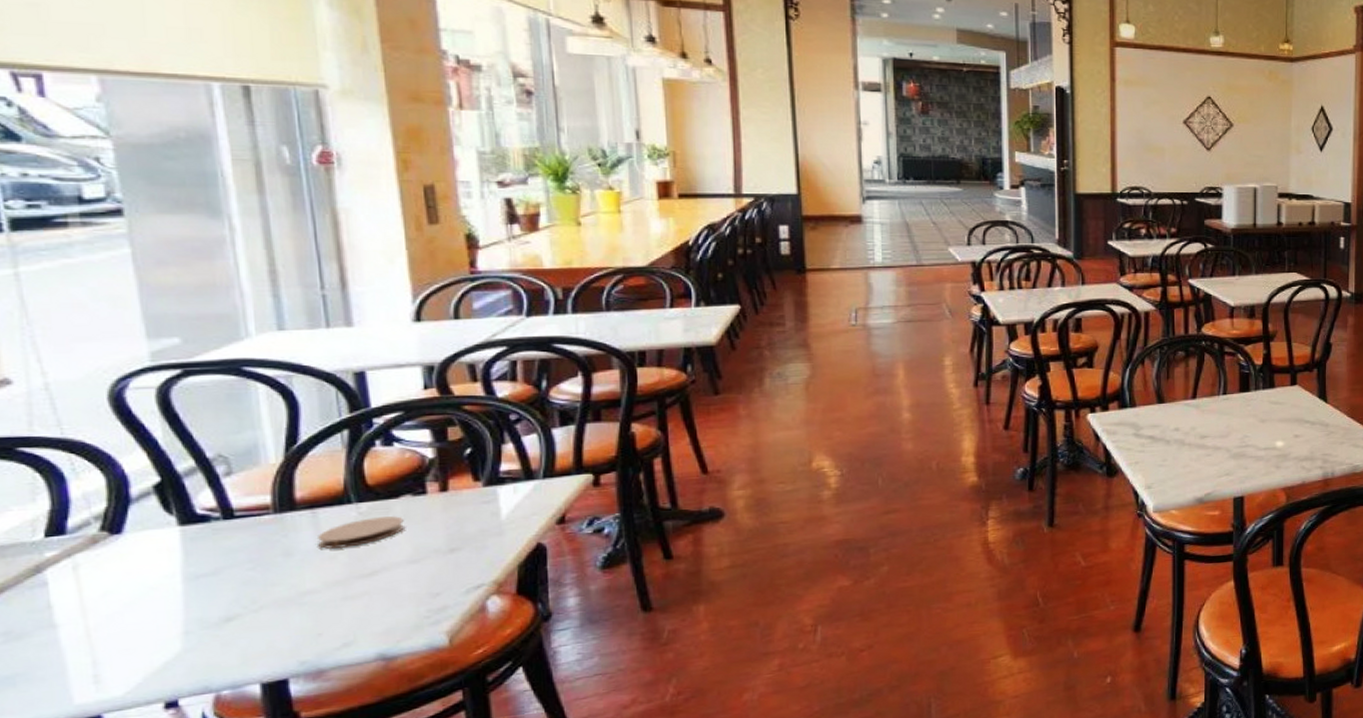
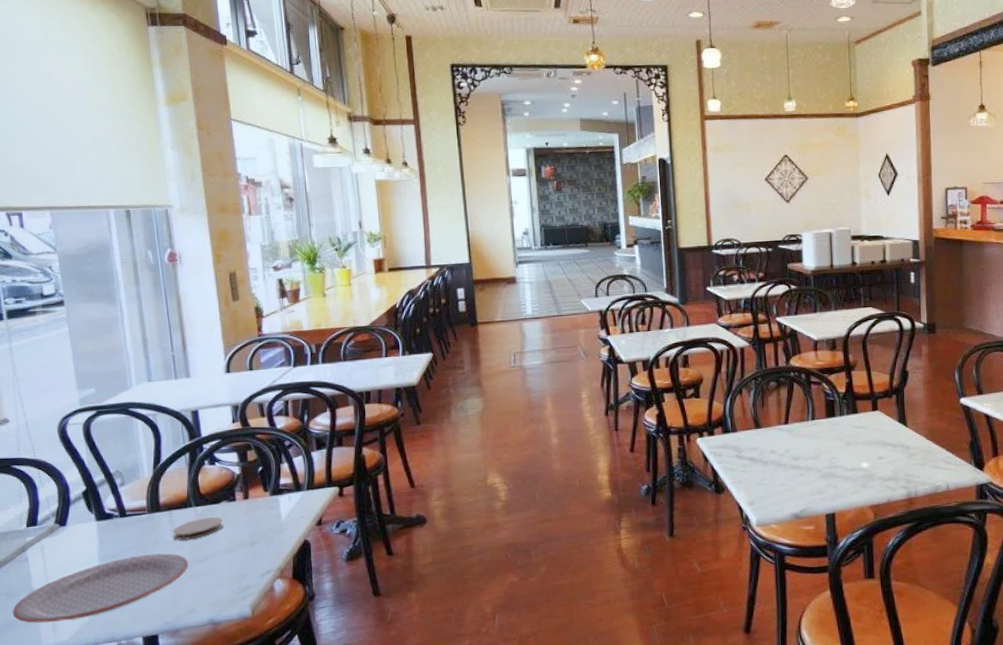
plate: none [16,567,345,675] -> present [13,553,189,623]

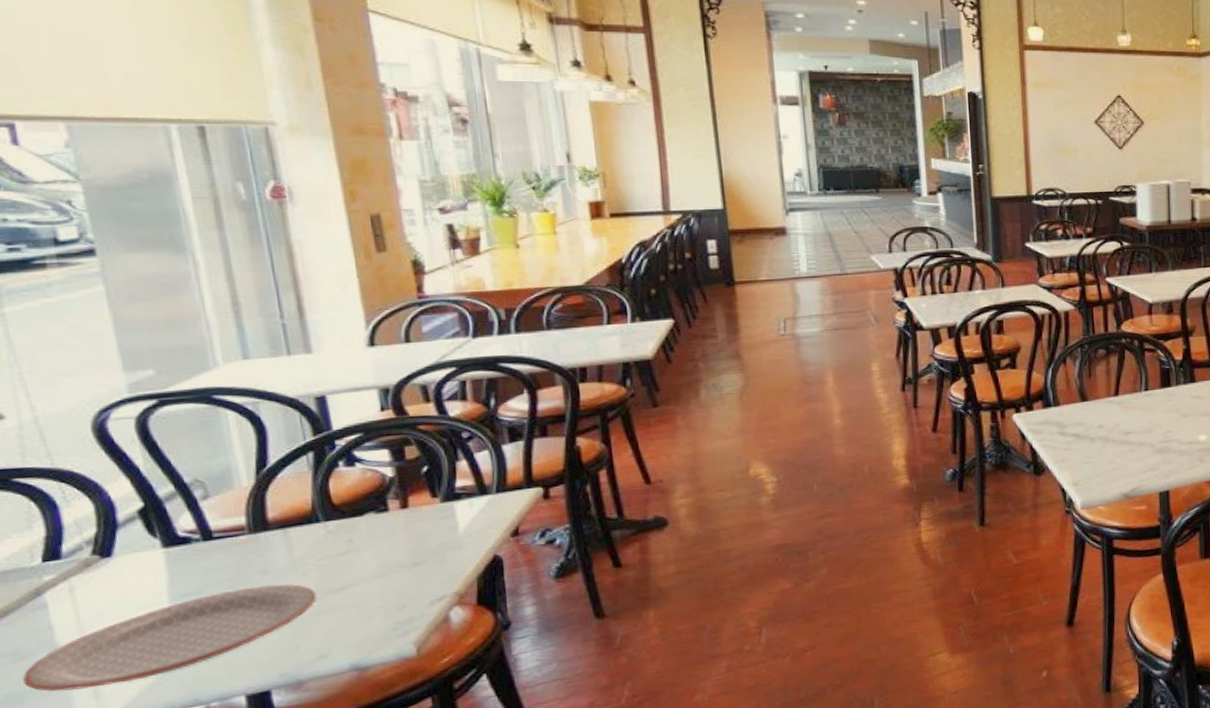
coaster: present [173,517,223,540] -> none [290,533,370,566]

